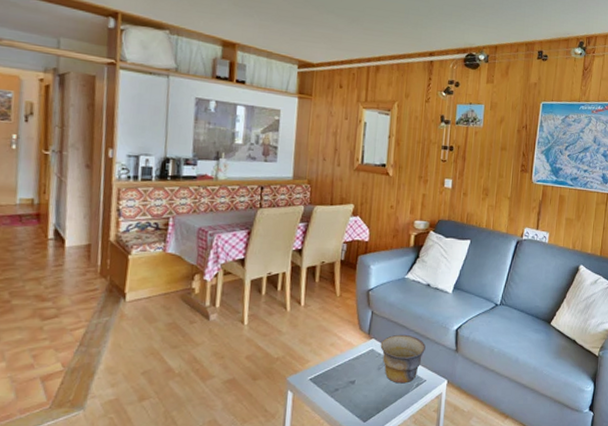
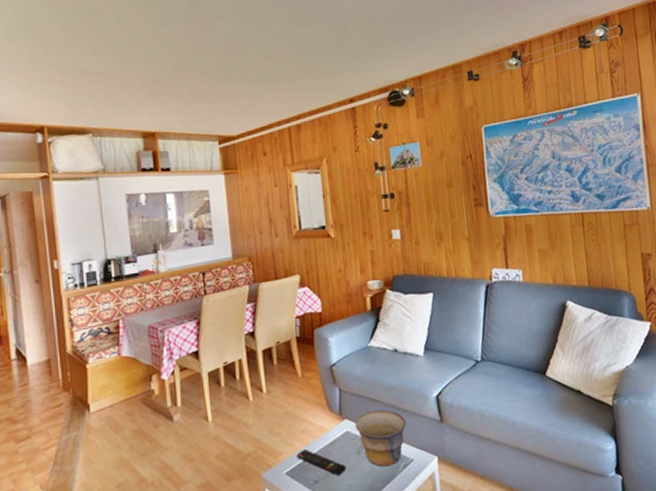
remote control: none [322,361,366,386] -> present [296,449,347,475]

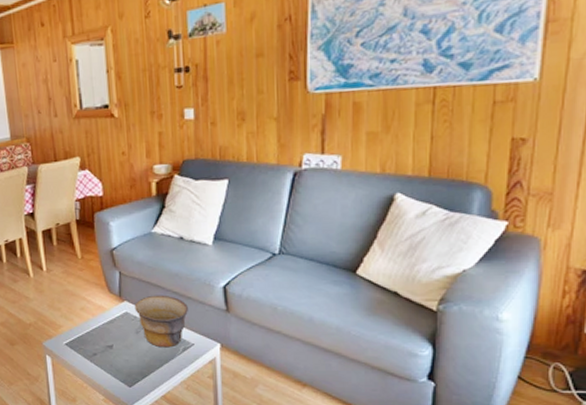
remote control: present [296,449,347,475] -> none [76,325,125,351]

